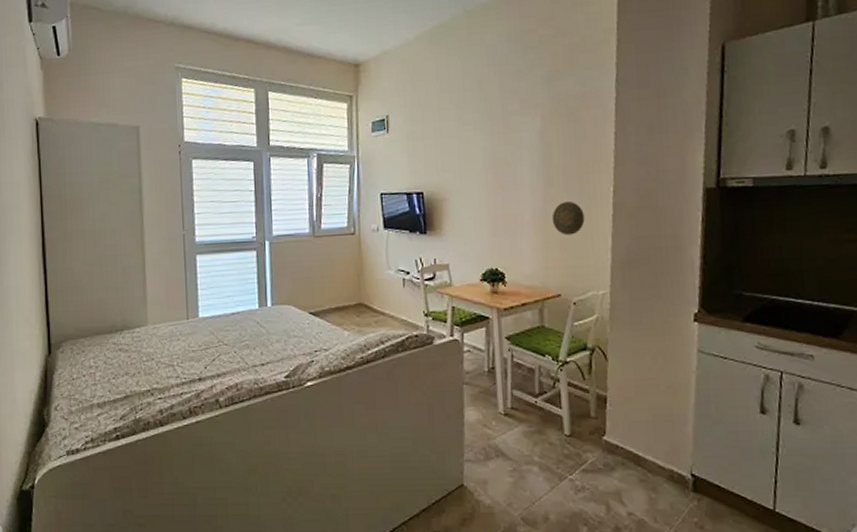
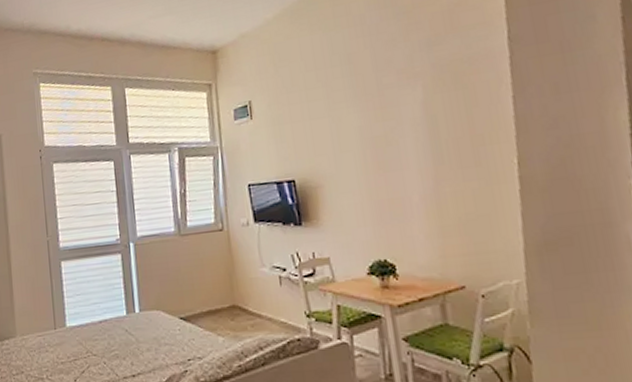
decorative plate: present [551,202,585,236] -> none [445,178,487,218]

